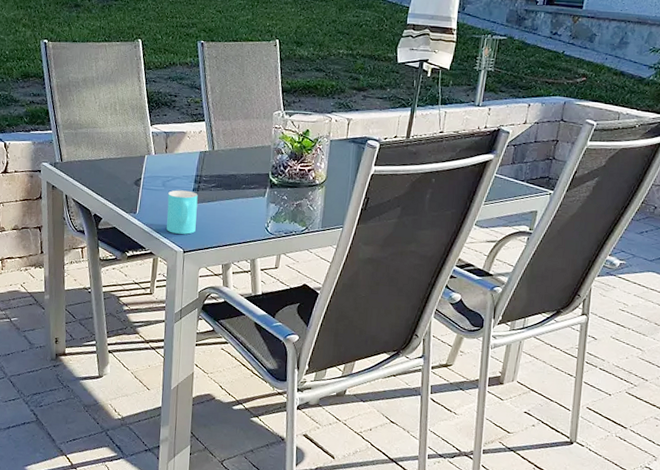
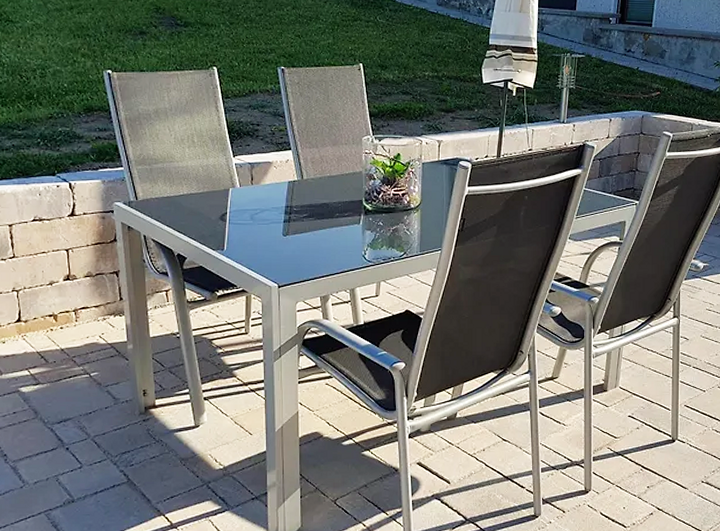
cup: present [166,190,198,234] -> none [257,222,290,268]

